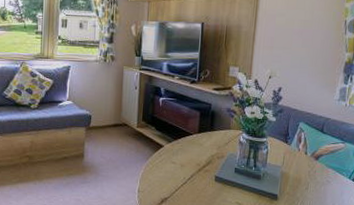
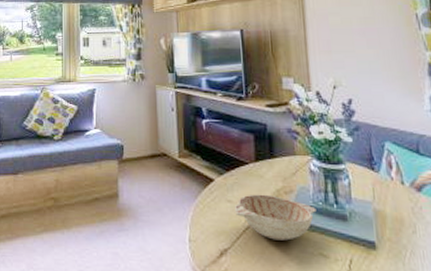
decorative bowl: none [176,158,239,193] -> present [234,194,317,241]

